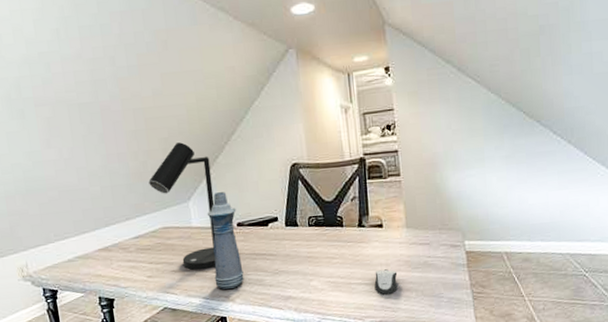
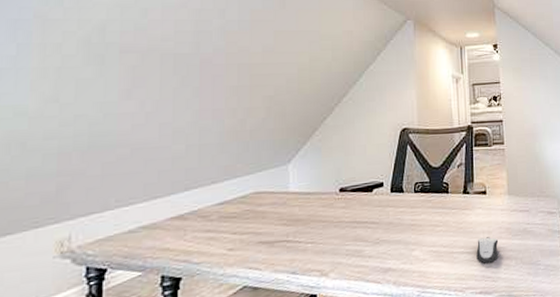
desk lamp: present [148,142,216,271] -> none [245,101,317,242]
bottle: present [207,192,244,290] -> none [307,155,341,263]

